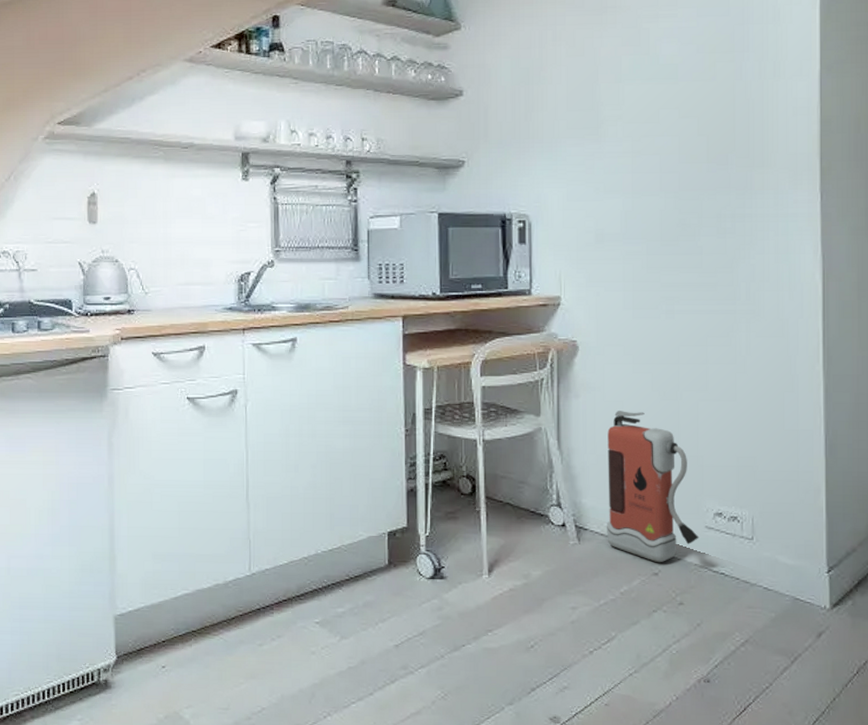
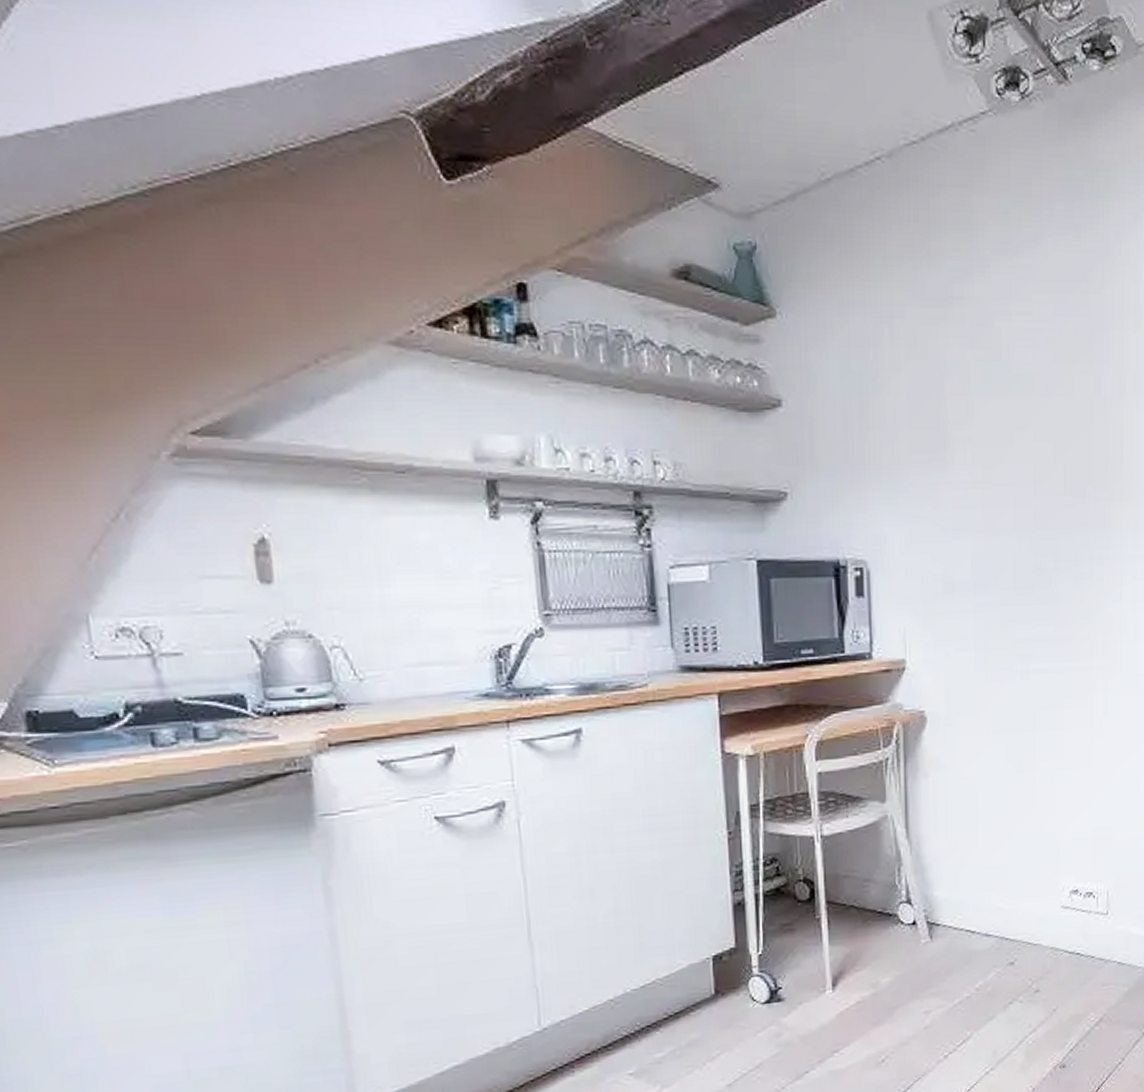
fire extinguisher: present [607,411,699,563] -> none [960,788,1055,951]

